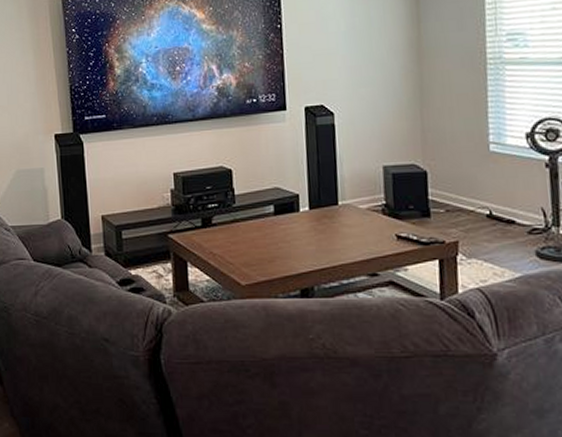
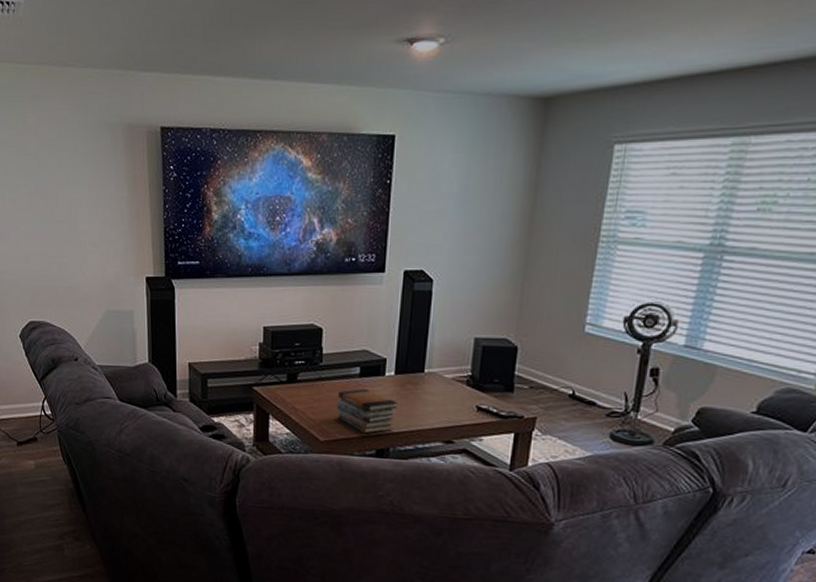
book stack: none [254,227,317,274] -> present [336,389,398,434]

